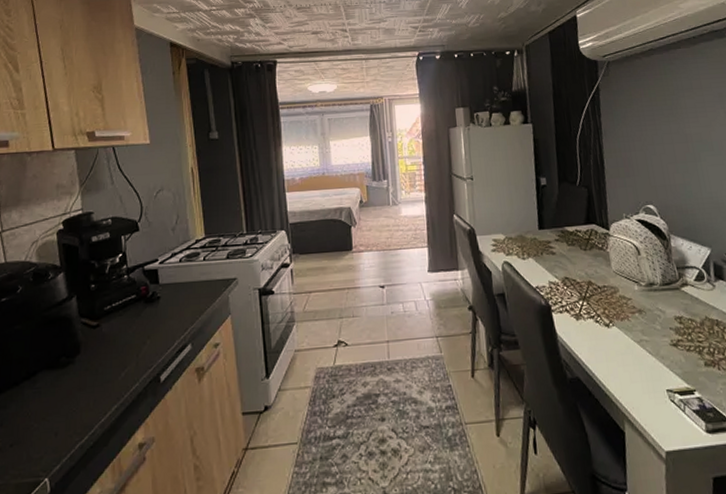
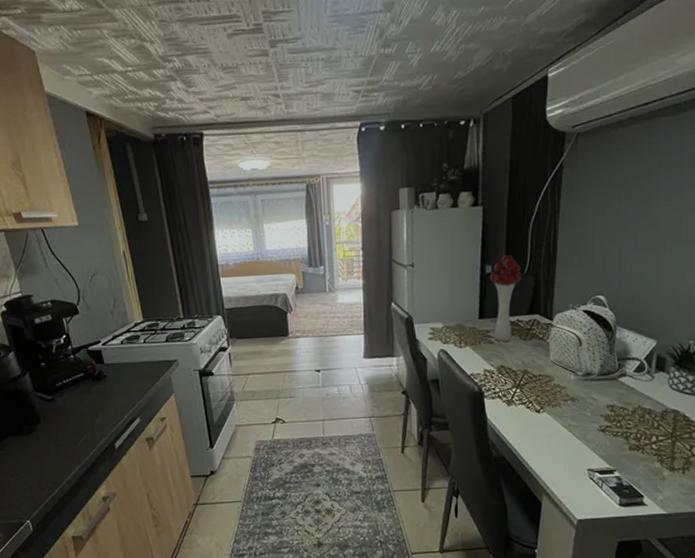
flower bouquet: none [545,167,575,252] -> present [489,254,521,342]

